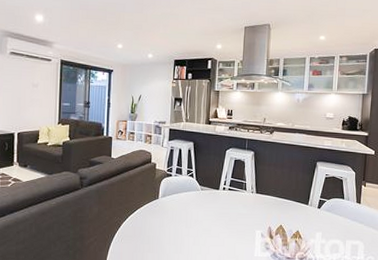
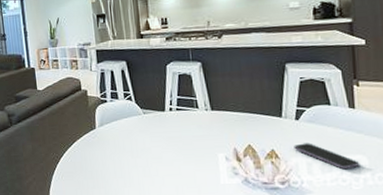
smartphone: none [313,227,358,252] -> present [294,143,360,170]

